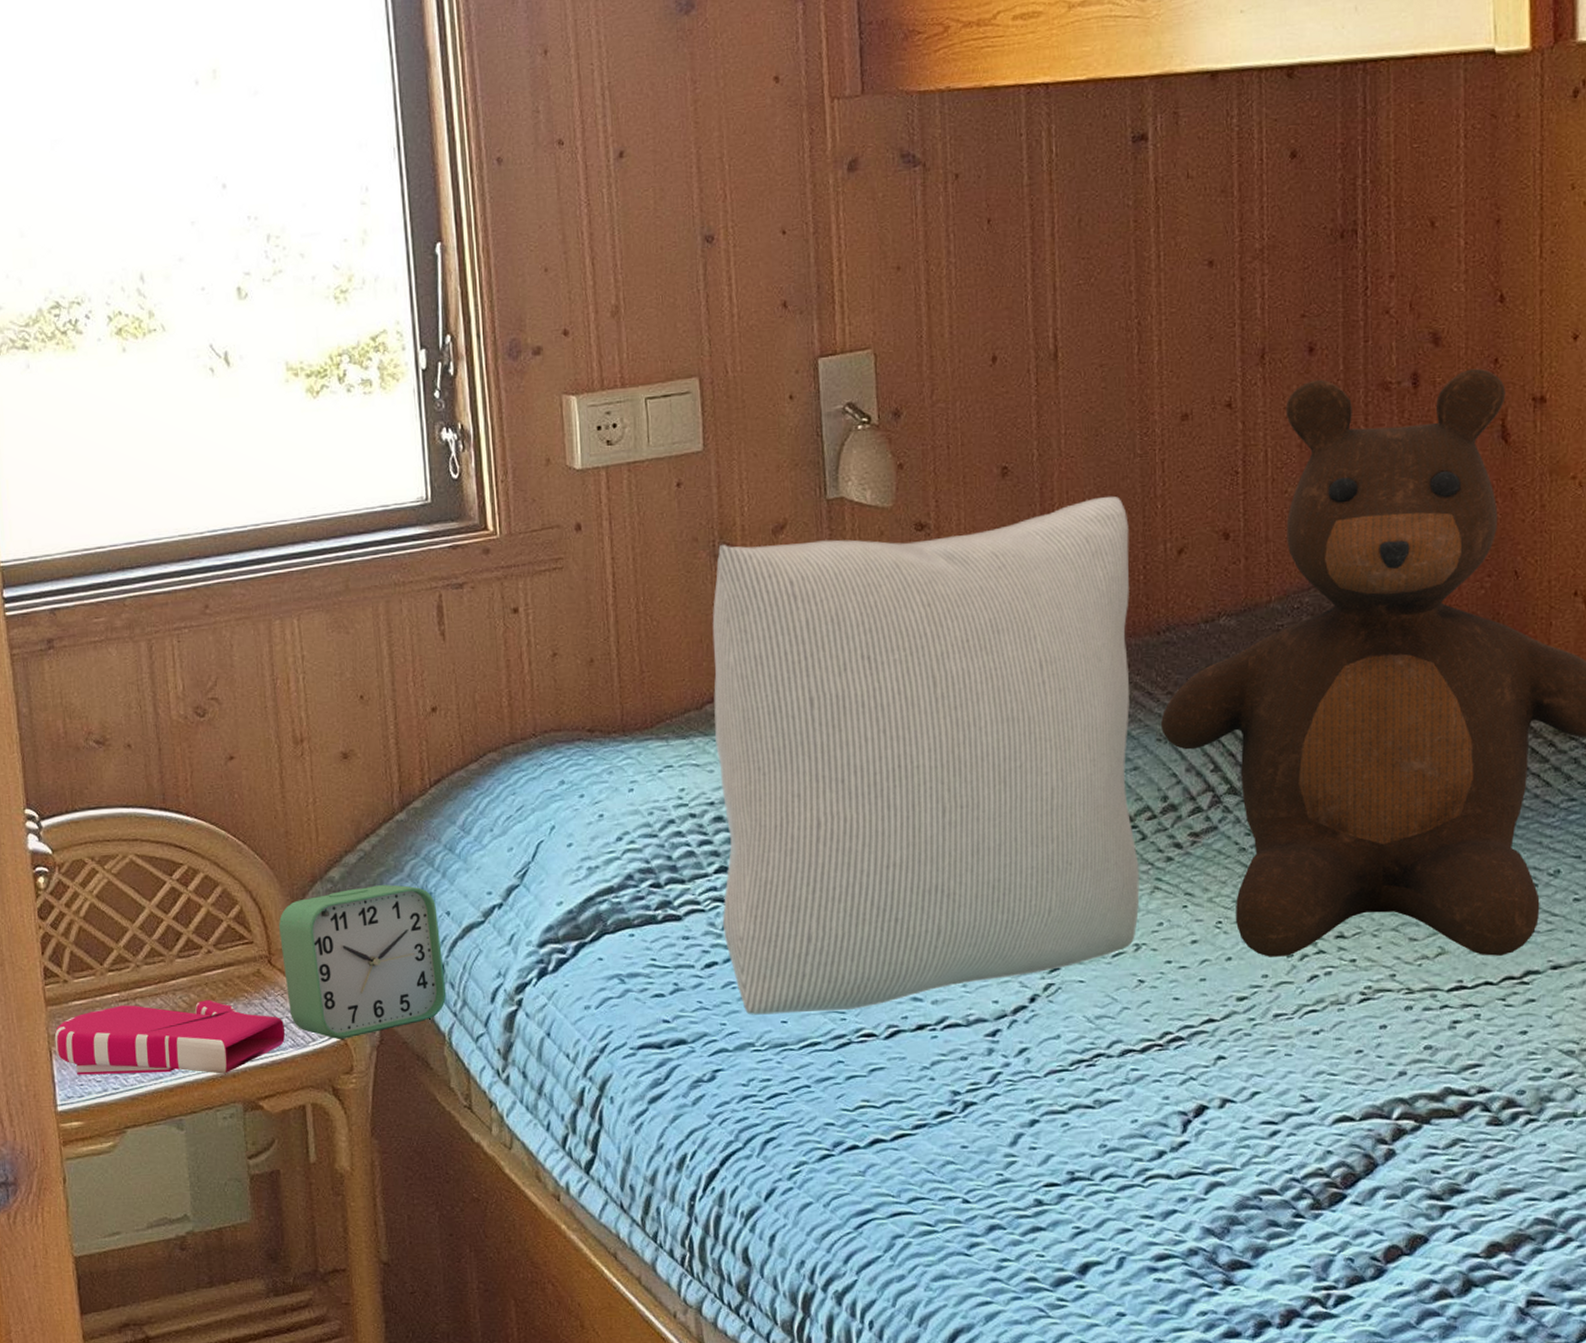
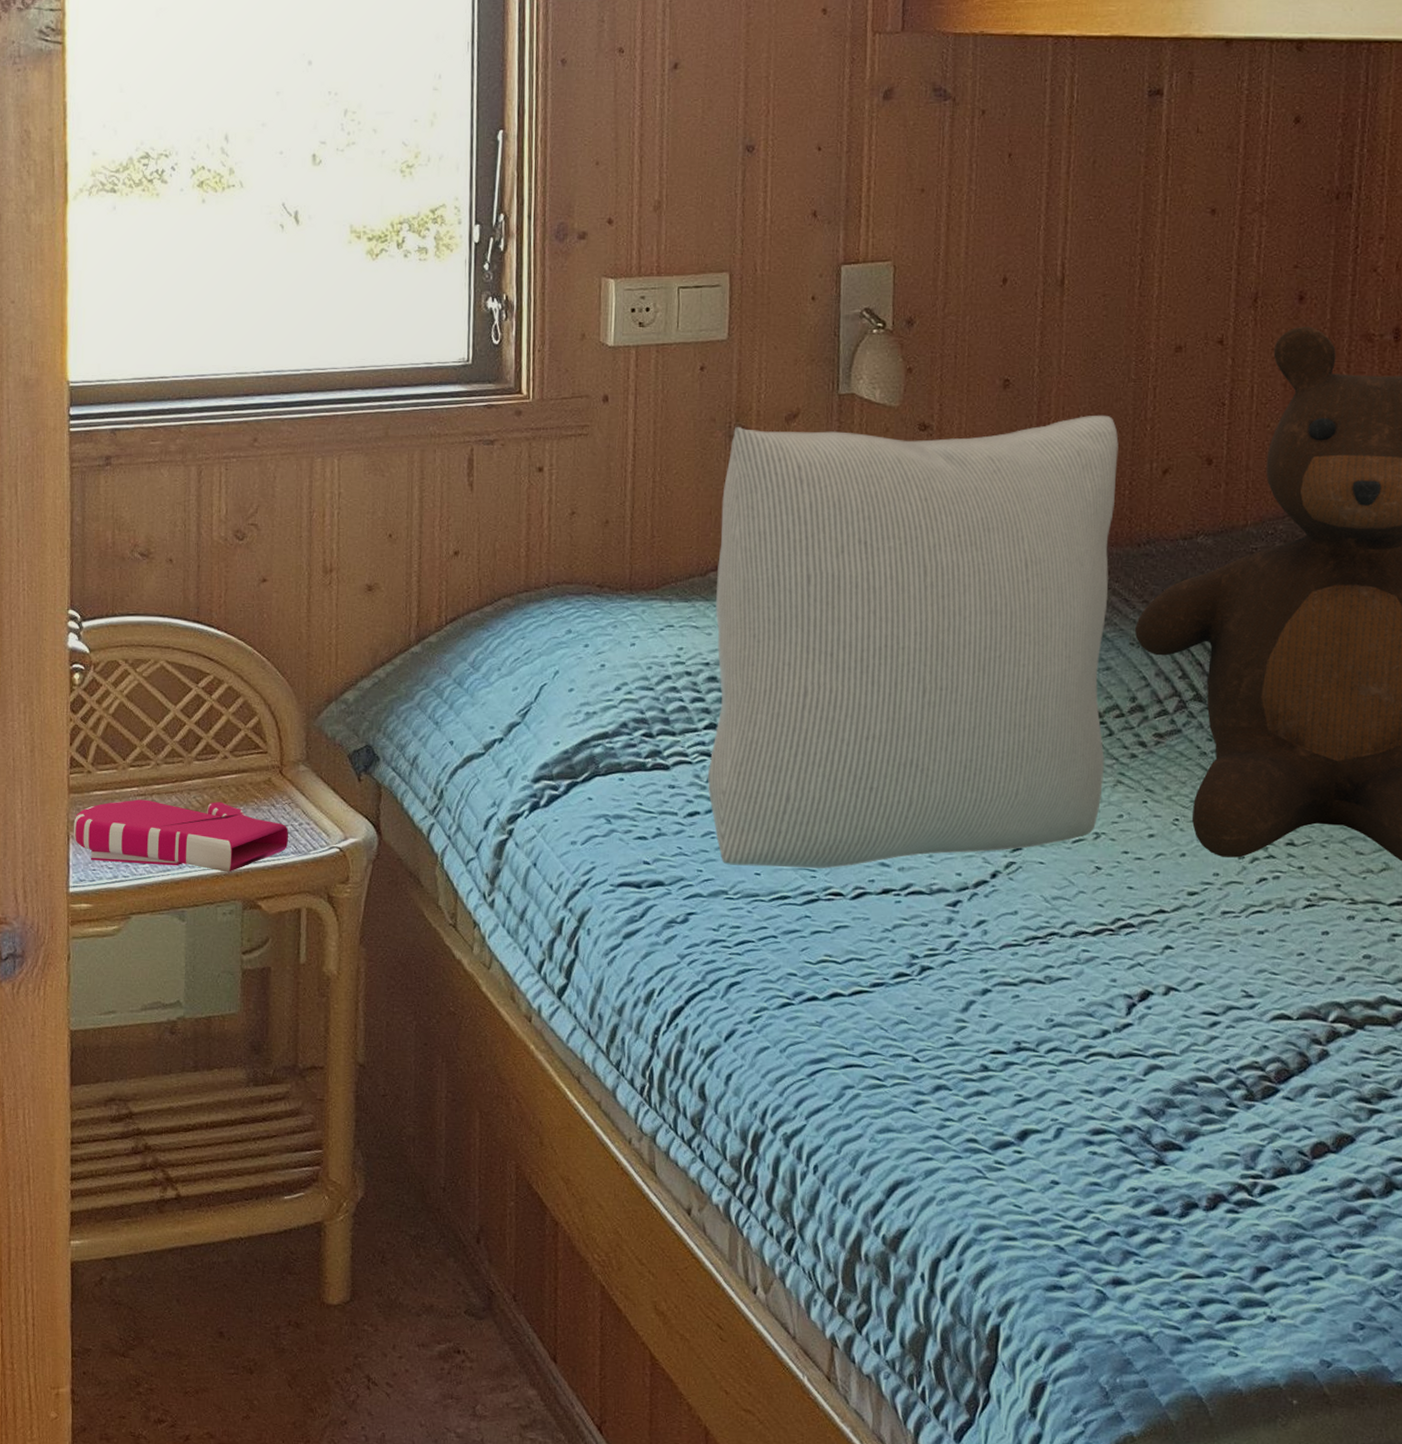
alarm clock: present [278,885,447,1040] -> none [292,710,443,851]

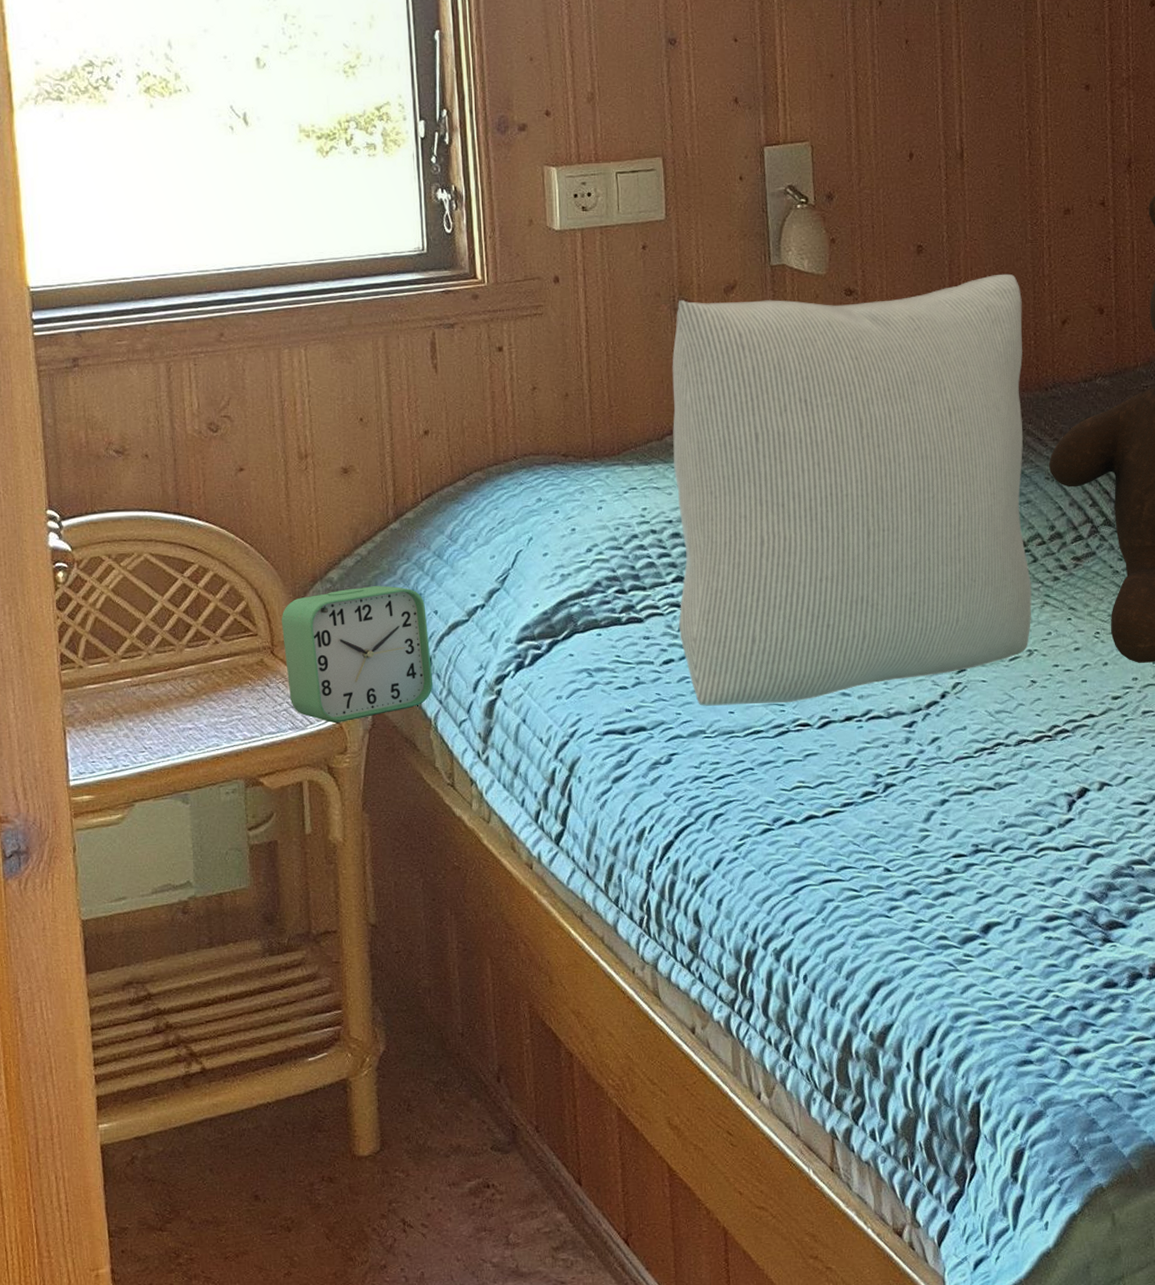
book: present [73,799,289,872] -> none [68,686,286,753]
alarm clock: none [292,710,443,851] -> present [281,586,433,724]

